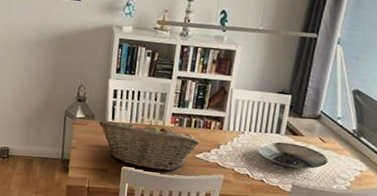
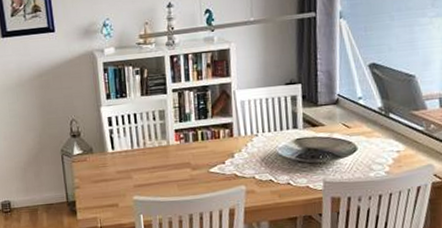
fruit basket: present [98,120,200,171] -> none [98,142,211,195]

